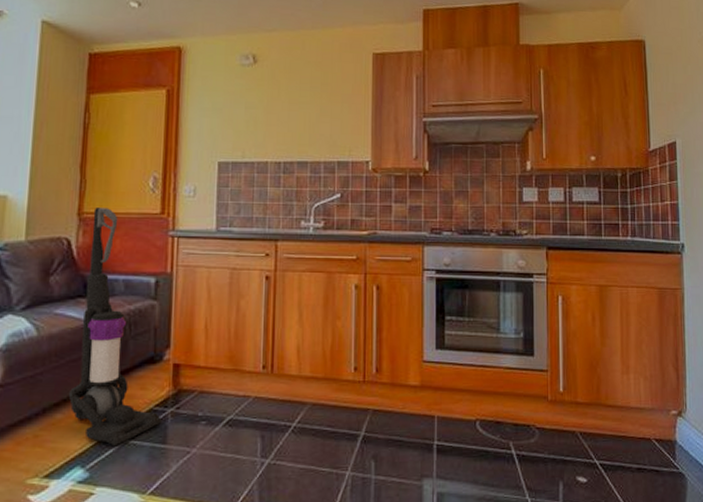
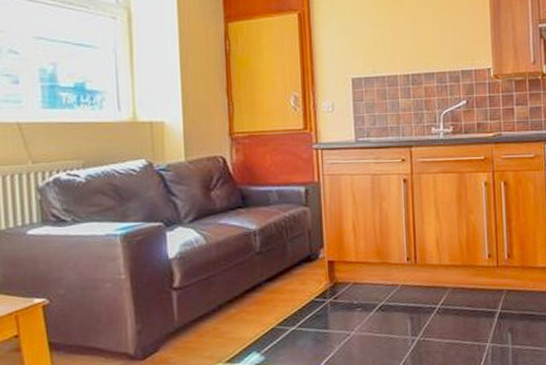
vacuum cleaner: present [68,208,161,447] -> none [239,127,322,334]

